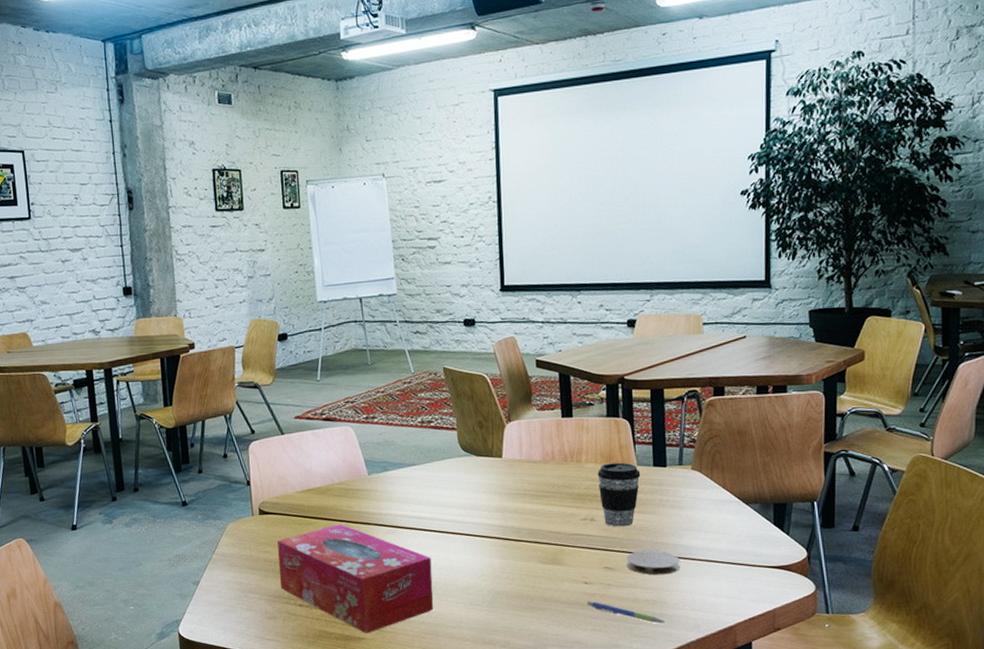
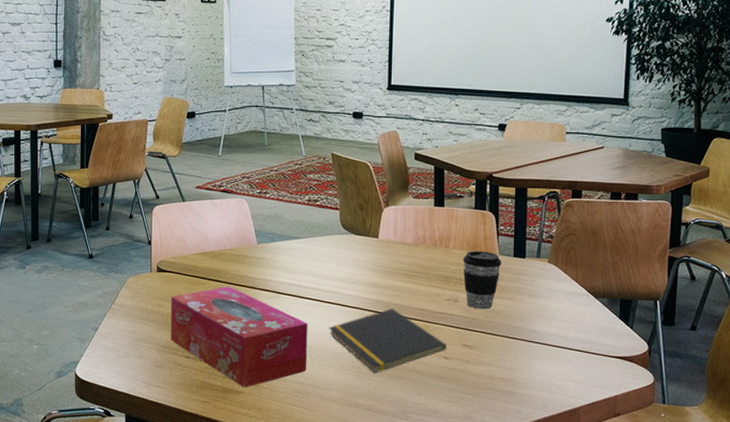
notepad: none [453,533,586,606] -> present [328,308,447,373]
pen: present [586,600,666,624] -> none [445,374,516,401]
coaster: present [626,550,680,575] -> none [484,332,533,356]

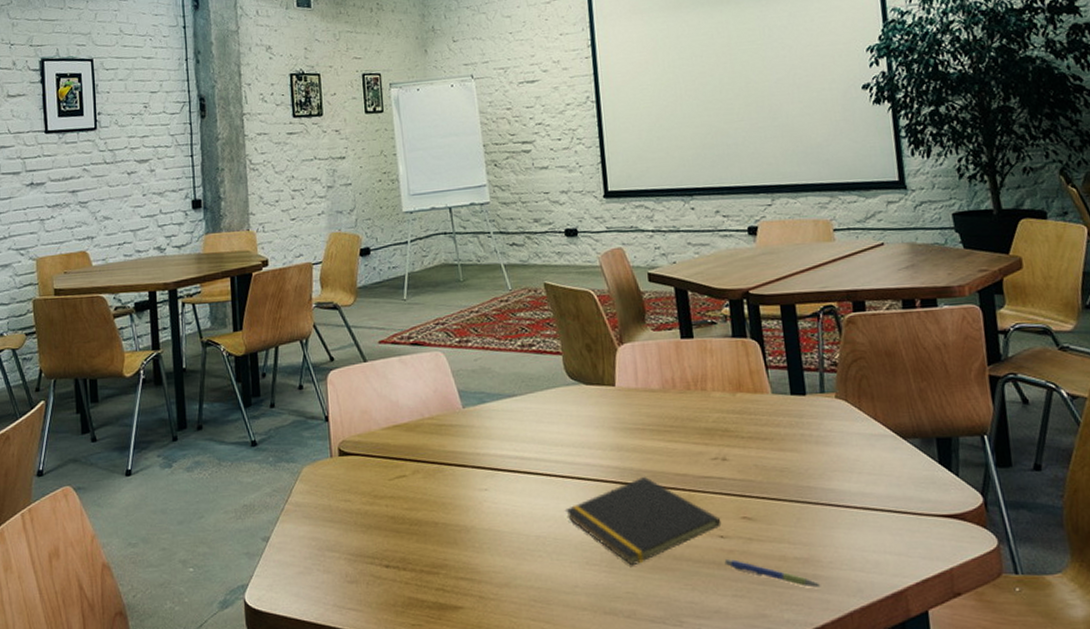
tissue box: present [170,286,308,388] -> none [360,466,543,601]
pen: none [445,374,516,401] -> present [724,558,821,588]
coffee cup: present [463,251,502,309] -> none [726,390,777,468]

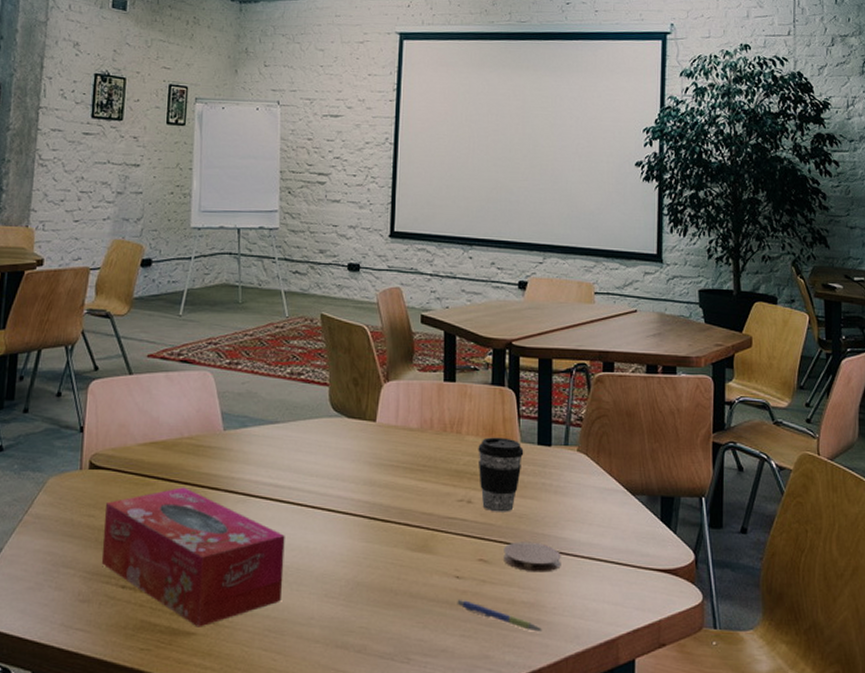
tissue box: none [360,466,543,601] -> present [101,487,285,627]
notepad: present [564,476,722,566] -> none [310,512,459,601]
coffee cup: none [726,390,777,468] -> present [478,437,524,512]
coaster: none [767,495,833,527] -> present [503,542,561,573]

